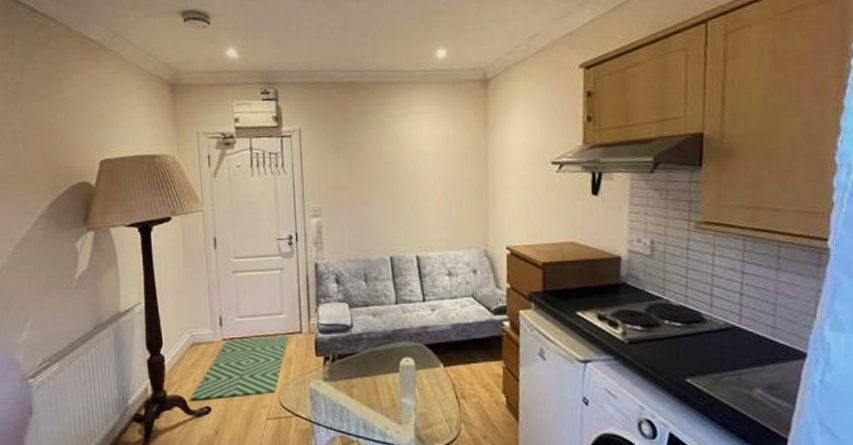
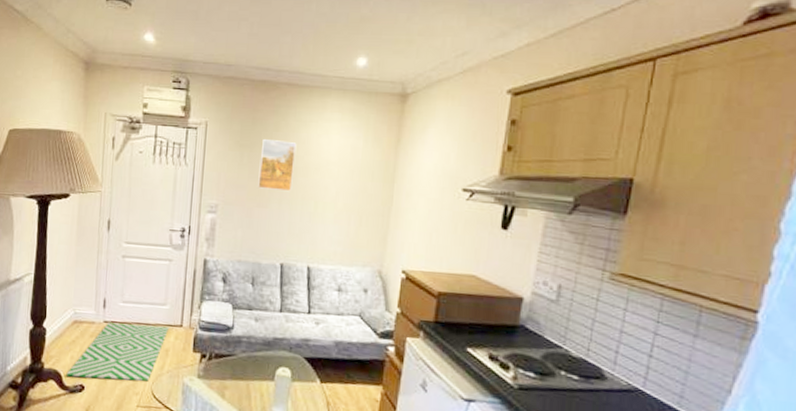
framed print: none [356,137,392,187] -> present [258,139,297,191]

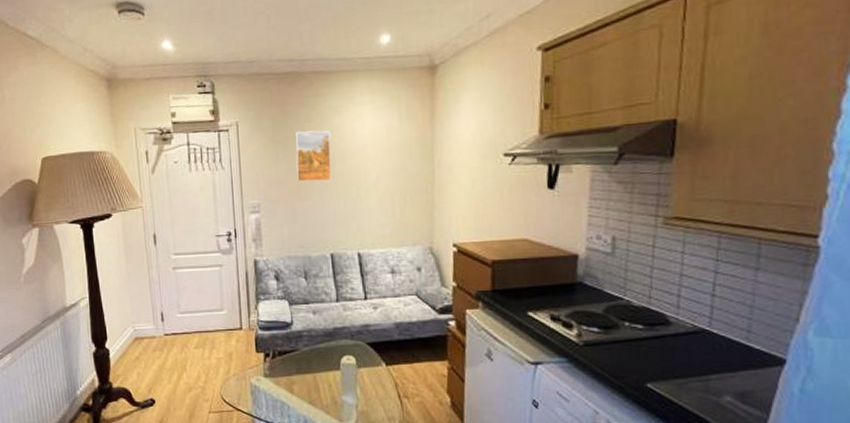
rug: present [66,322,170,382] -> none [135,331,230,392]

